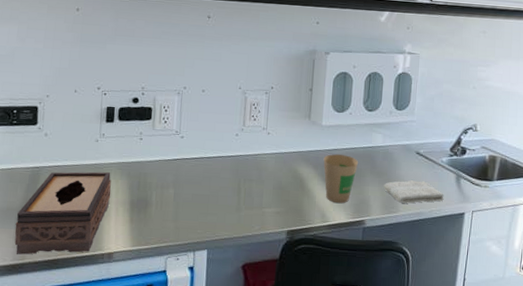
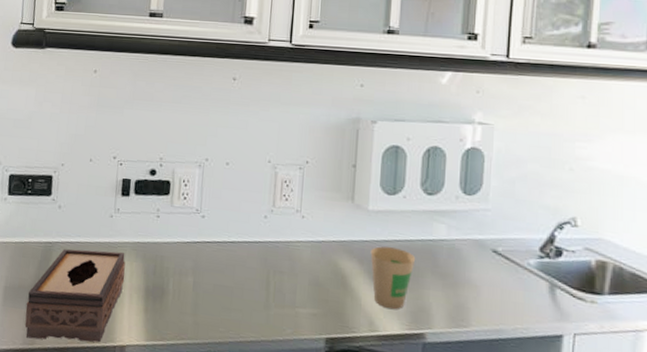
washcloth: present [383,180,444,204] -> none [449,286,533,317]

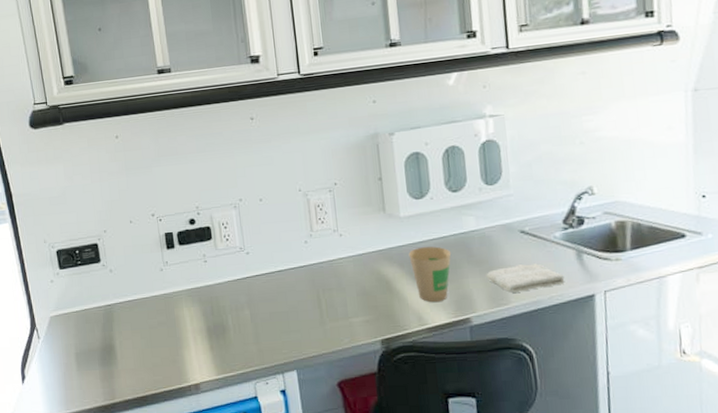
tissue box: present [25,249,126,343] -> none [99,301,186,395]
washcloth: none [449,286,533,317] -> present [486,263,565,293]

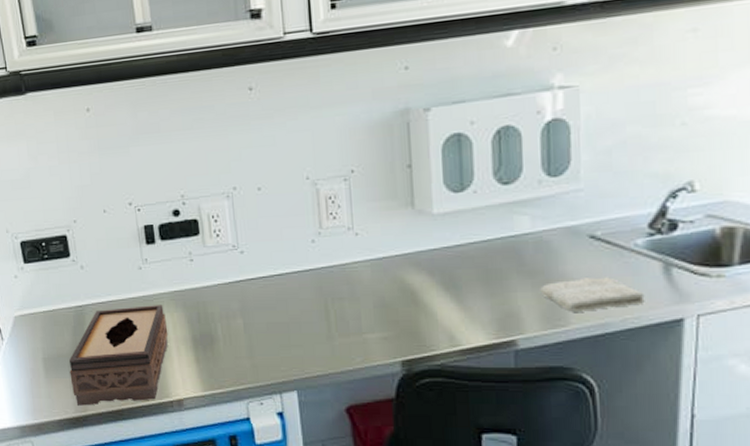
tissue box: none [99,301,186,395] -> present [69,305,168,406]
paper cup: present [408,246,452,303] -> none [441,251,497,320]

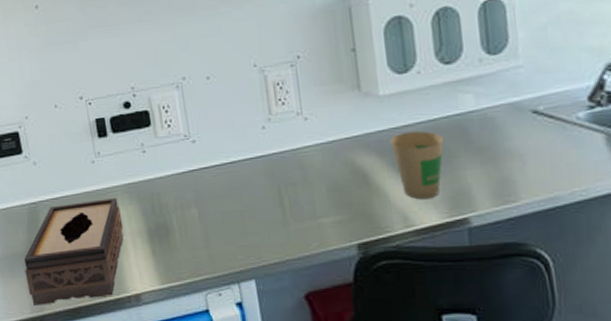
paper cup: none [441,251,497,320] -> present [390,131,445,200]
washcloth: present [540,277,645,312] -> none [488,151,591,187]

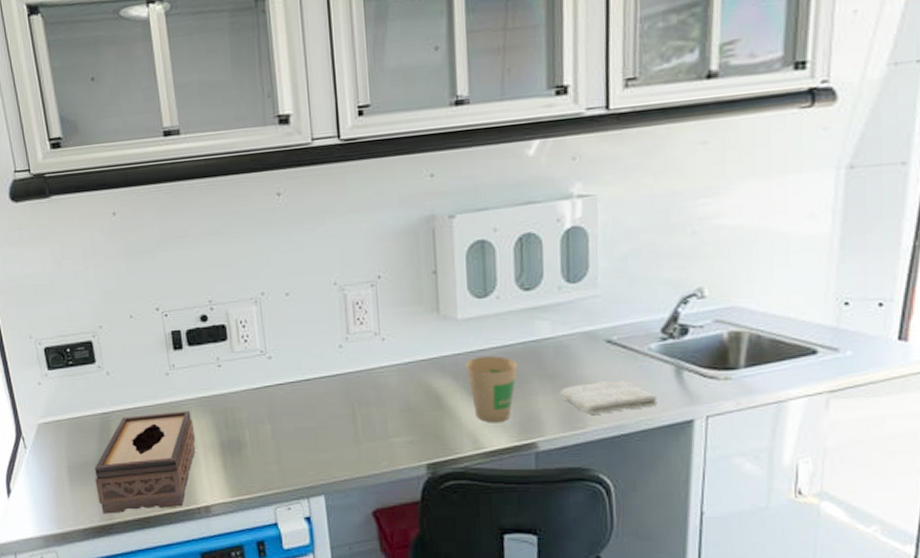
washcloth: none [488,151,591,187] -> present [559,380,658,414]

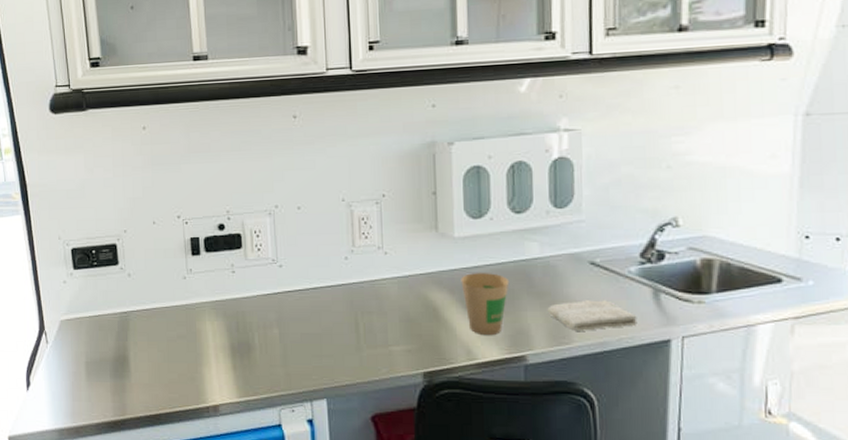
tissue box: present [95,411,196,514] -> none [111,313,208,410]

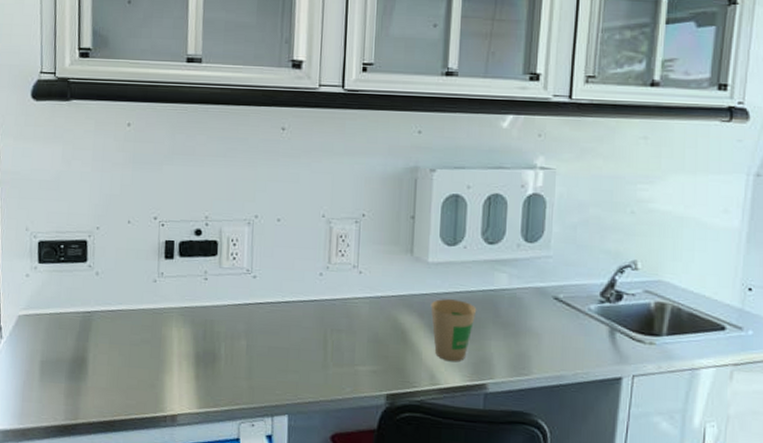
washcloth: present [547,300,638,331] -> none [510,333,593,364]

